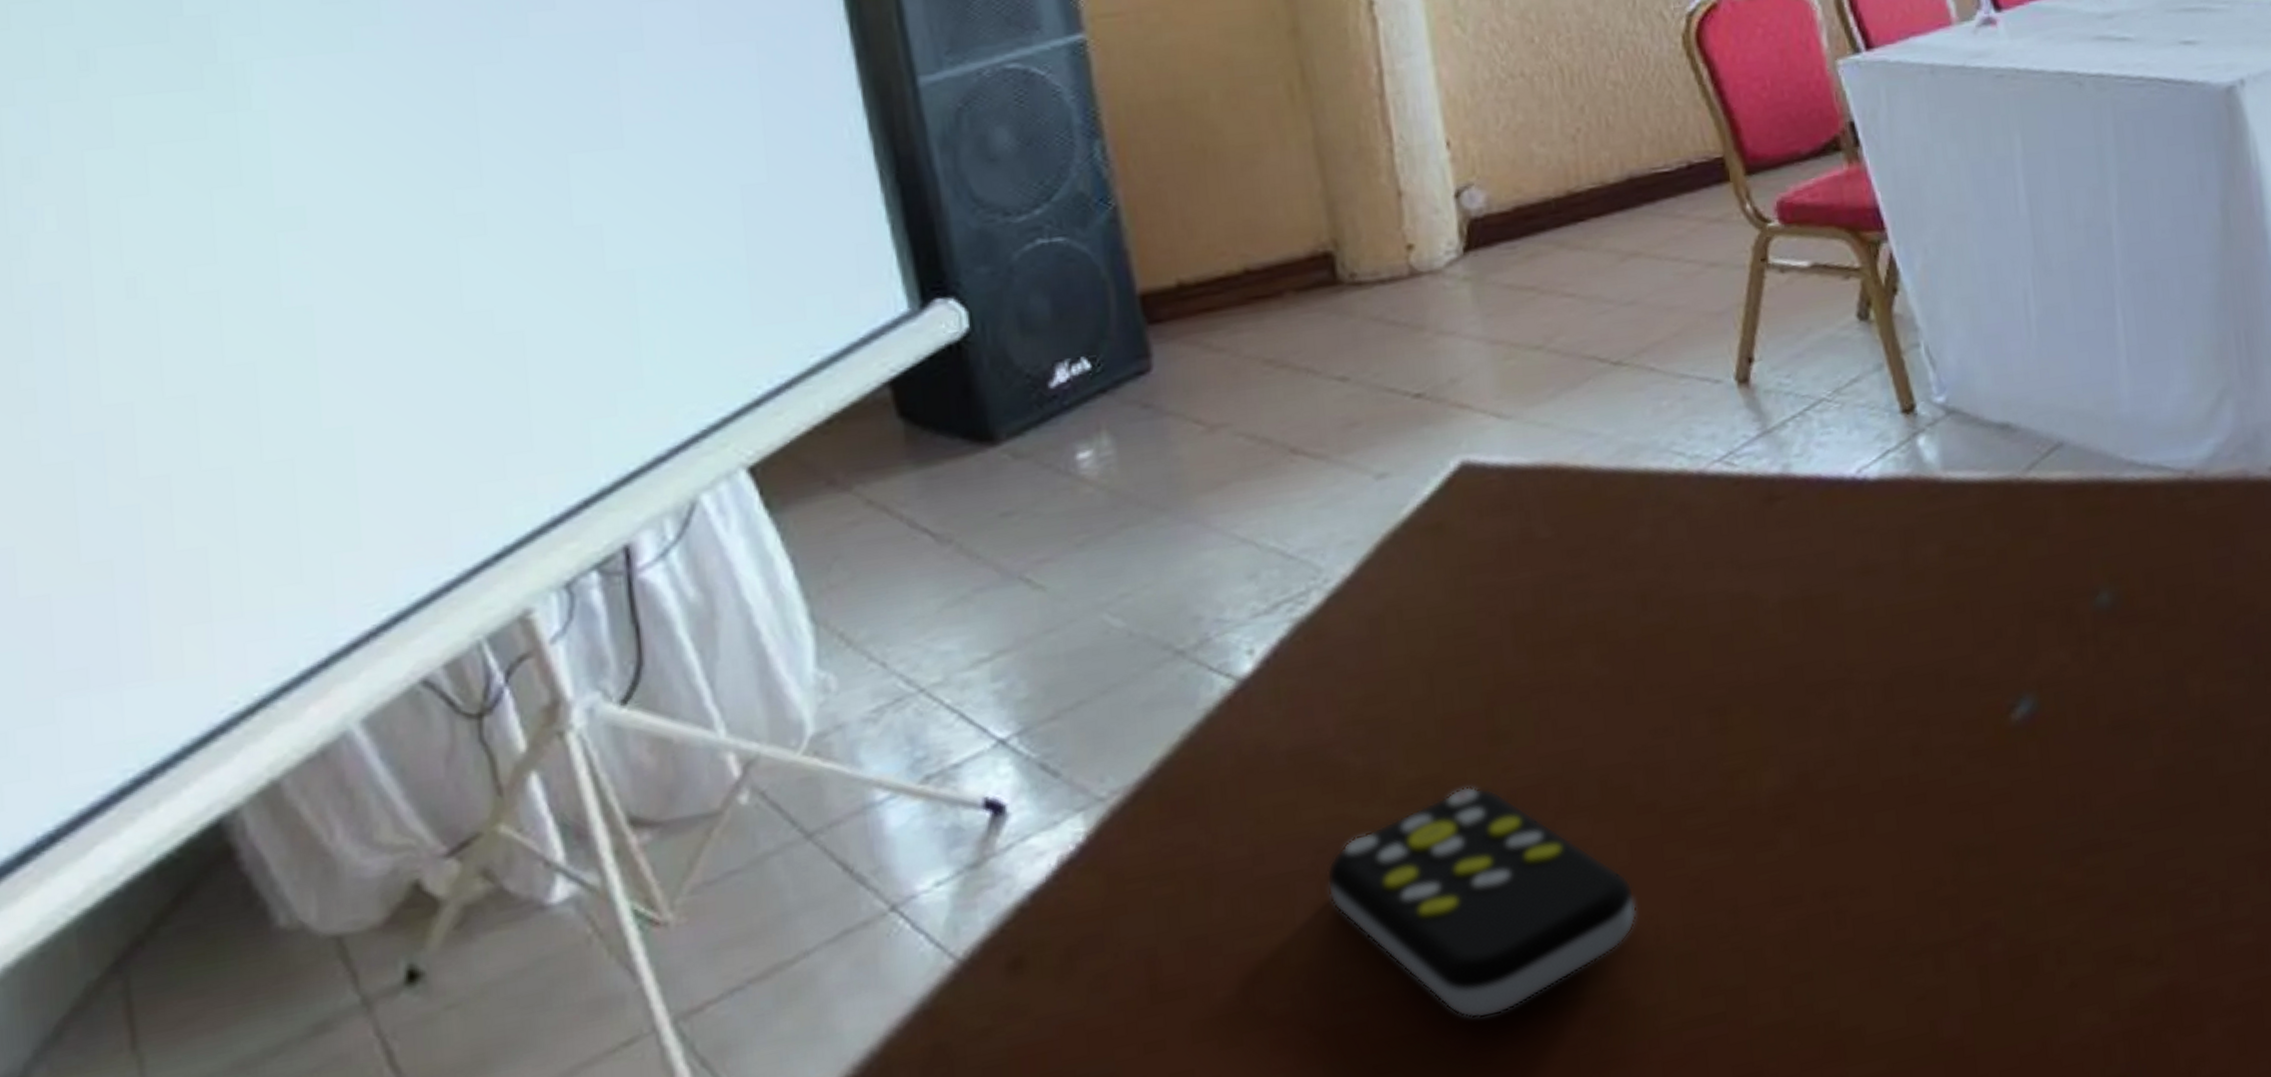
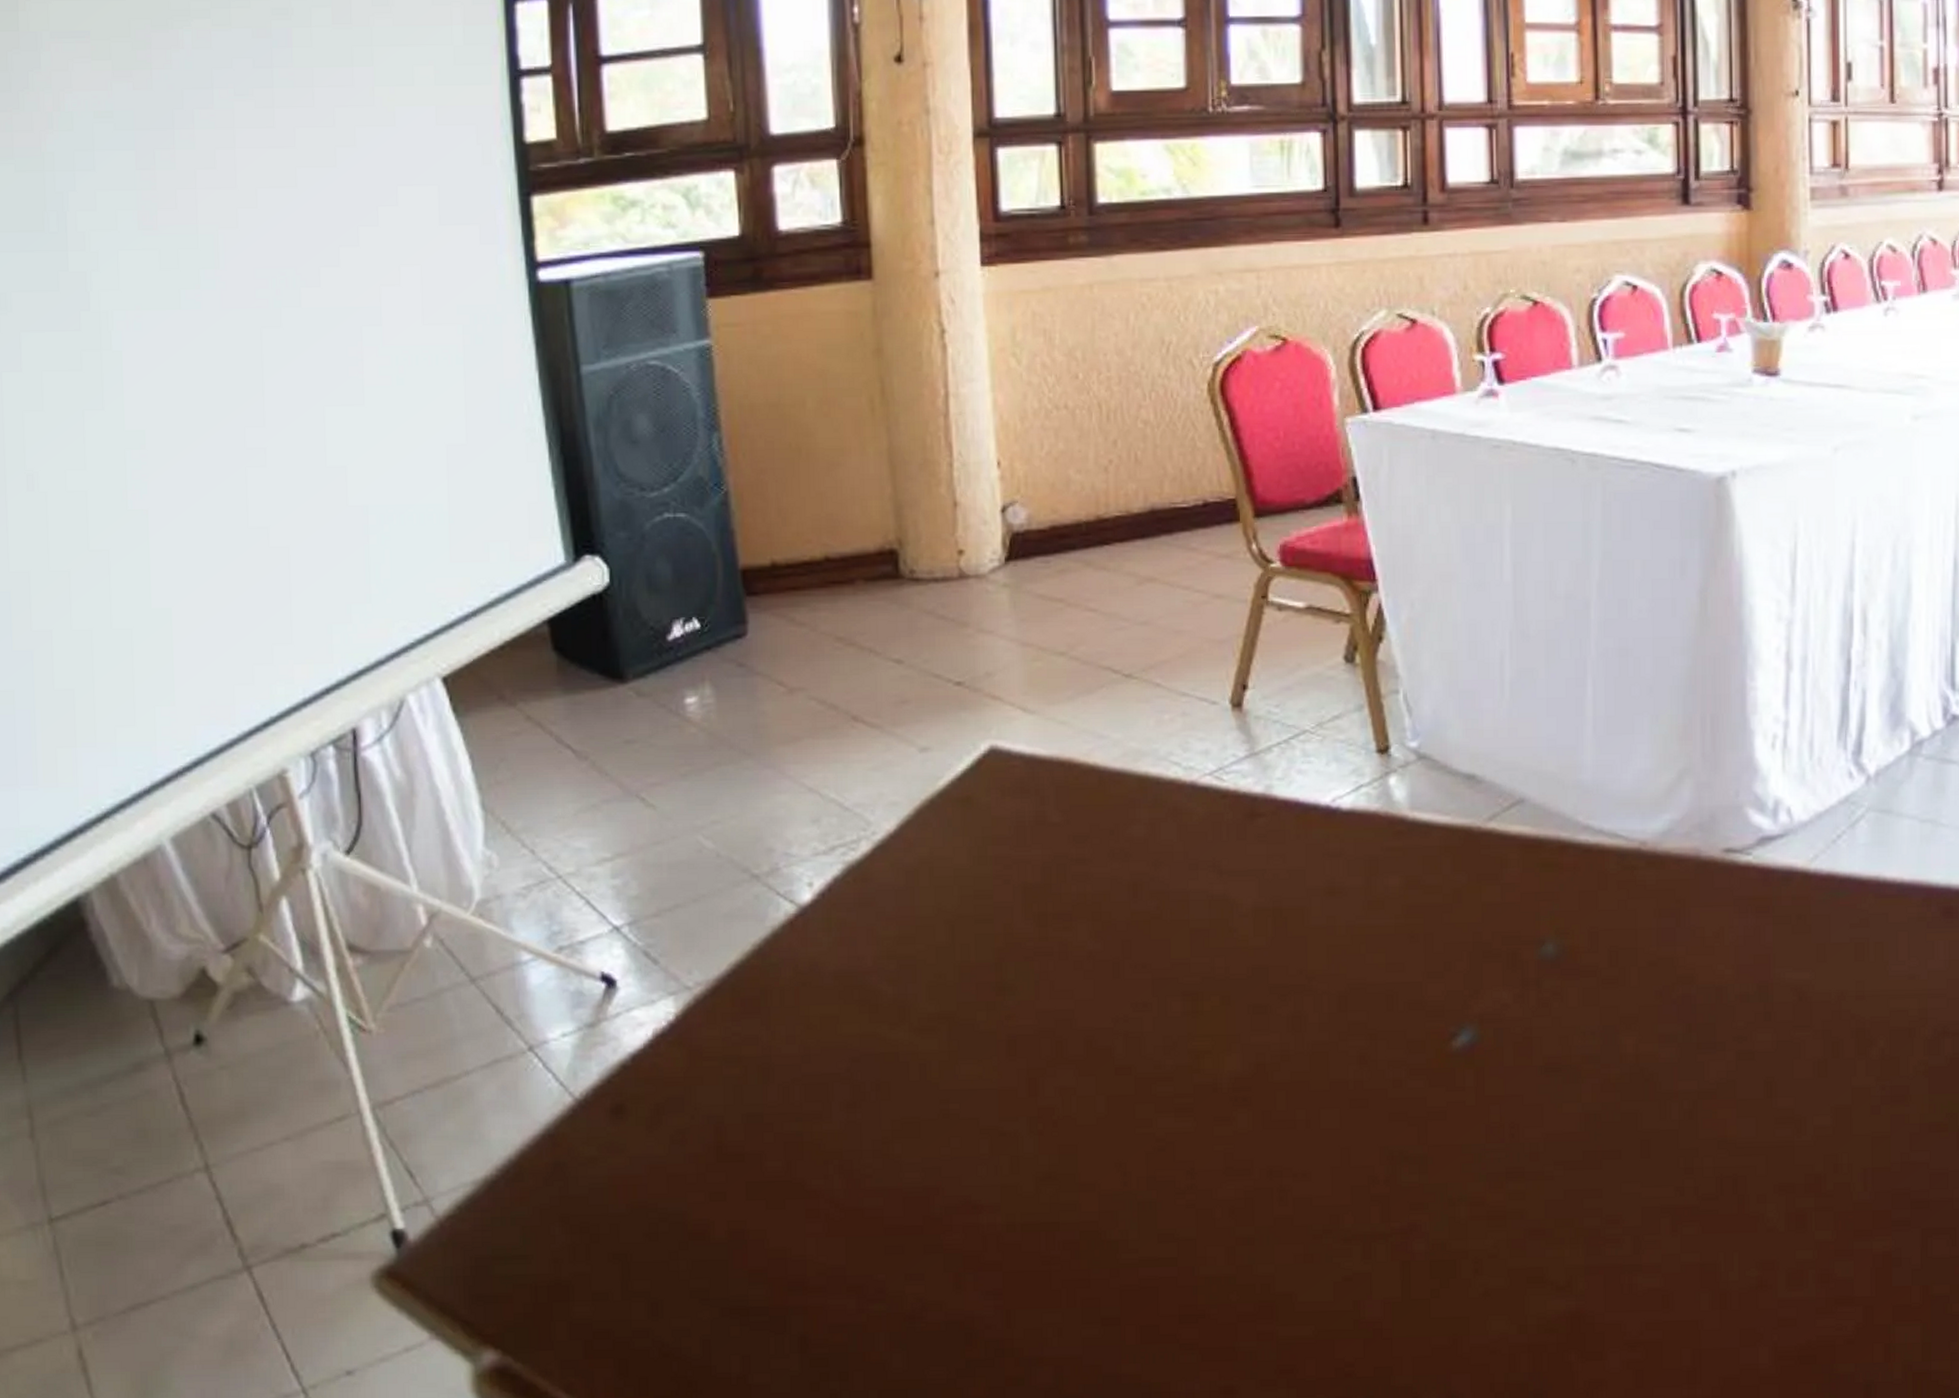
remote control: present [1326,786,1637,1019] -> none [858,1026,1108,1224]

